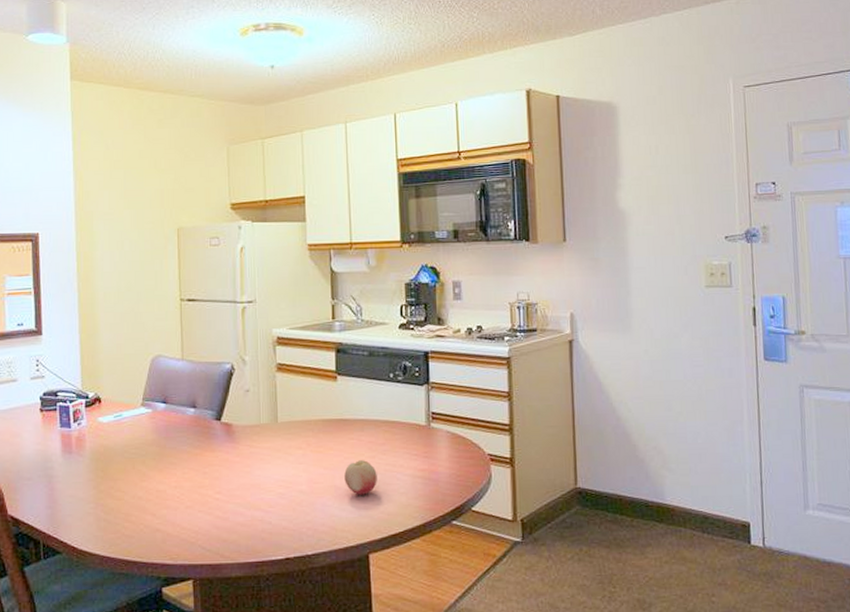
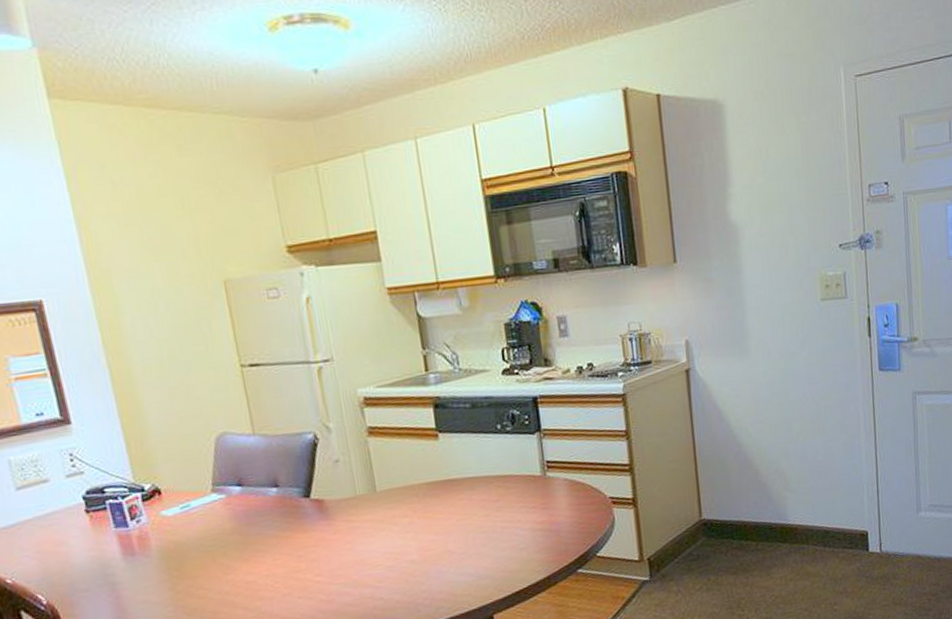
fruit: present [344,460,377,495] -> none [457,520,495,557]

